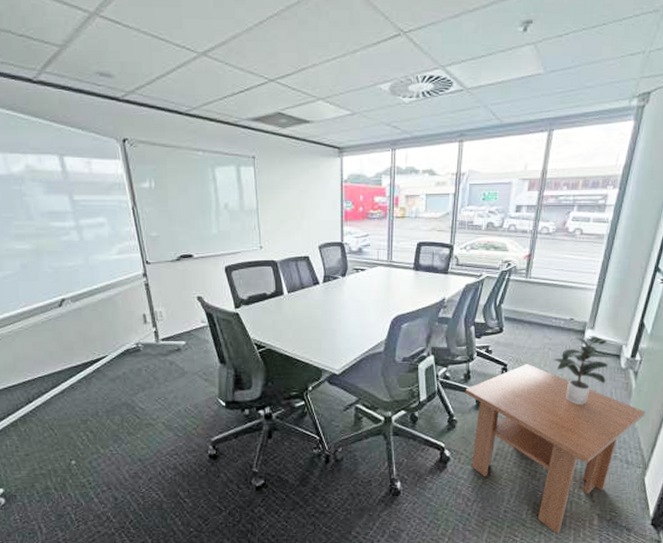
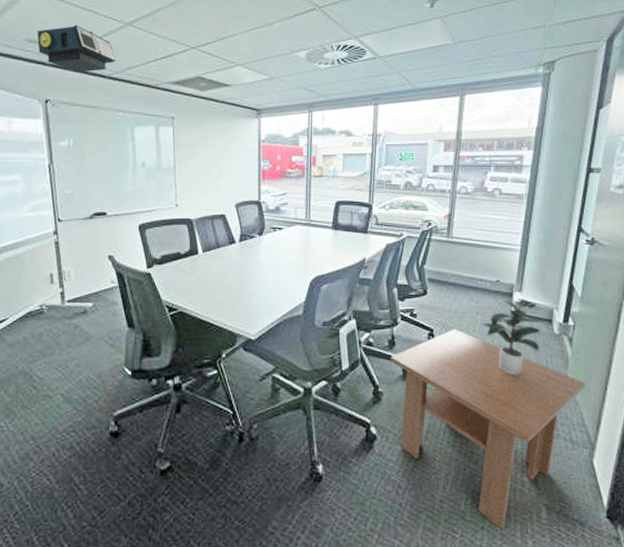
projector: none [107,55,191,109] -> present [37,25,115,73]

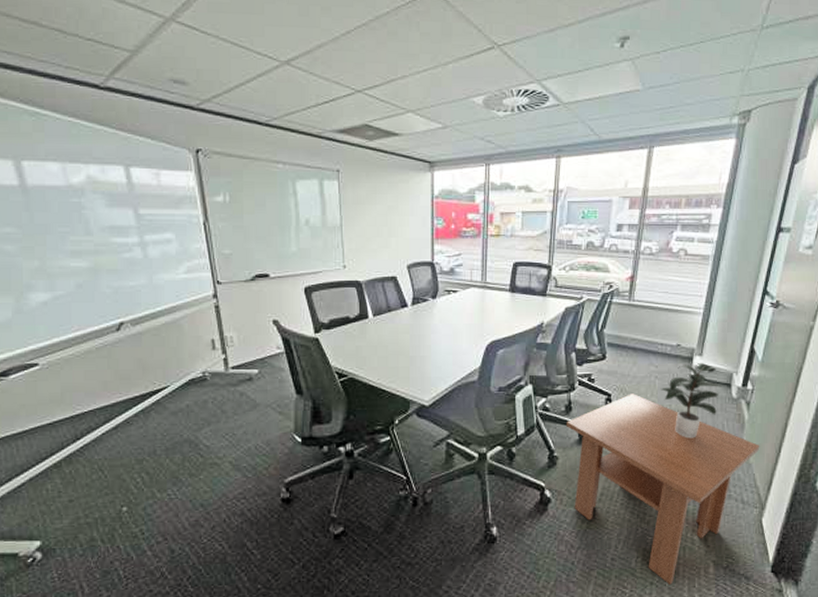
projector: present [37,25,115,73] -> none [182,63,272,119]

